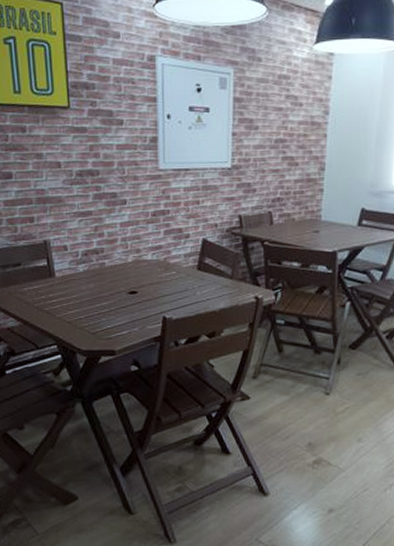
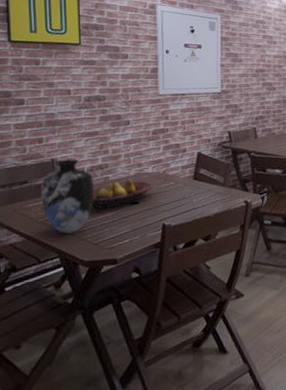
vase: none [35,241,90,321] -> present [41,158,95,234]
fruit bowl: none [87,265,153,297] -> present [91,179,154,209]

